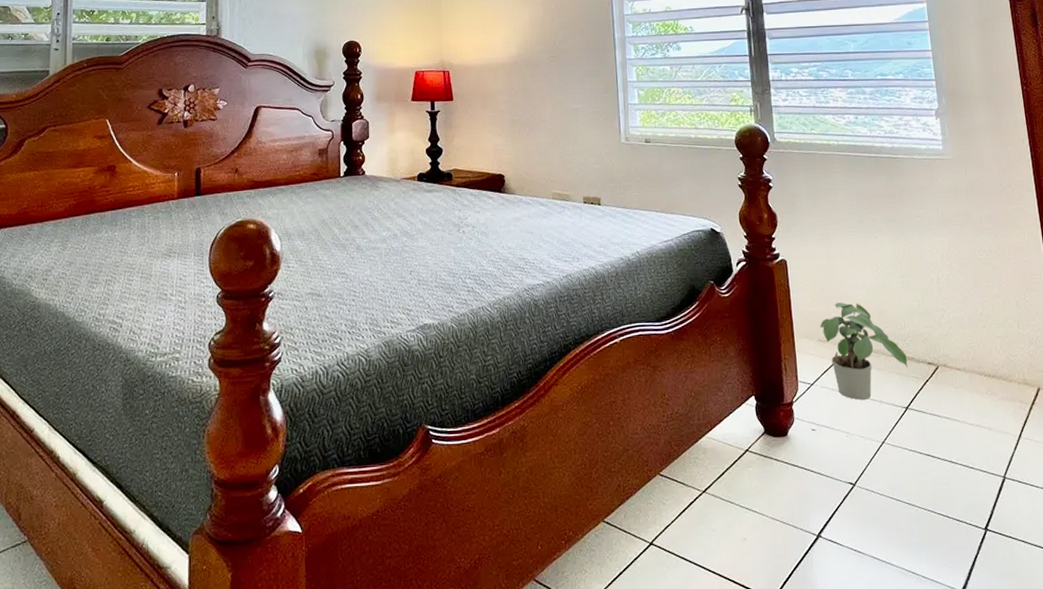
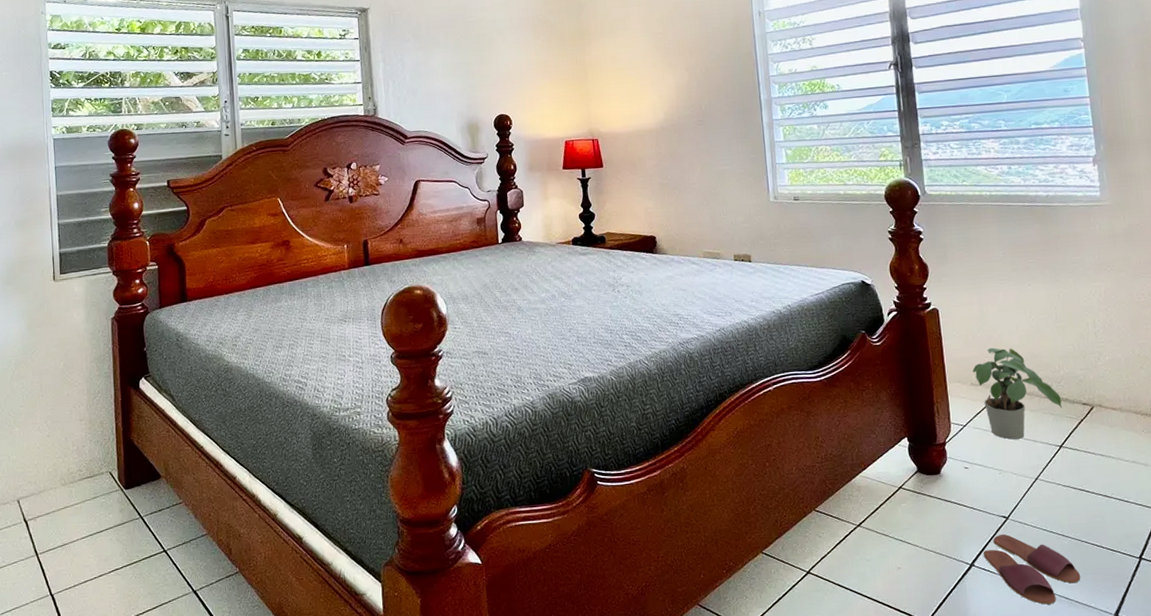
slippers: none [829,502,928,580] -> present [983,533,1081,605]

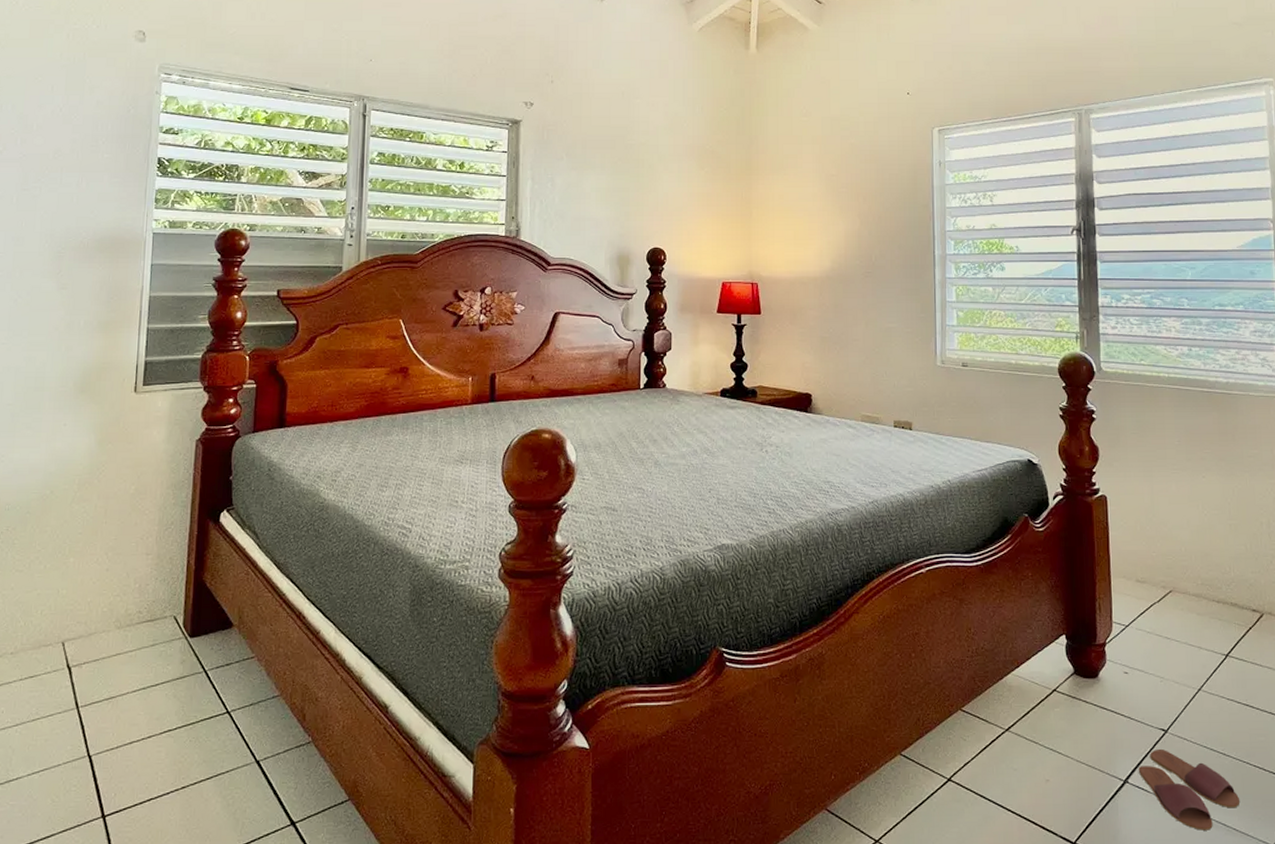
potted plant: present [972,347,1062,440] -> none [1139,542,1230,644]

